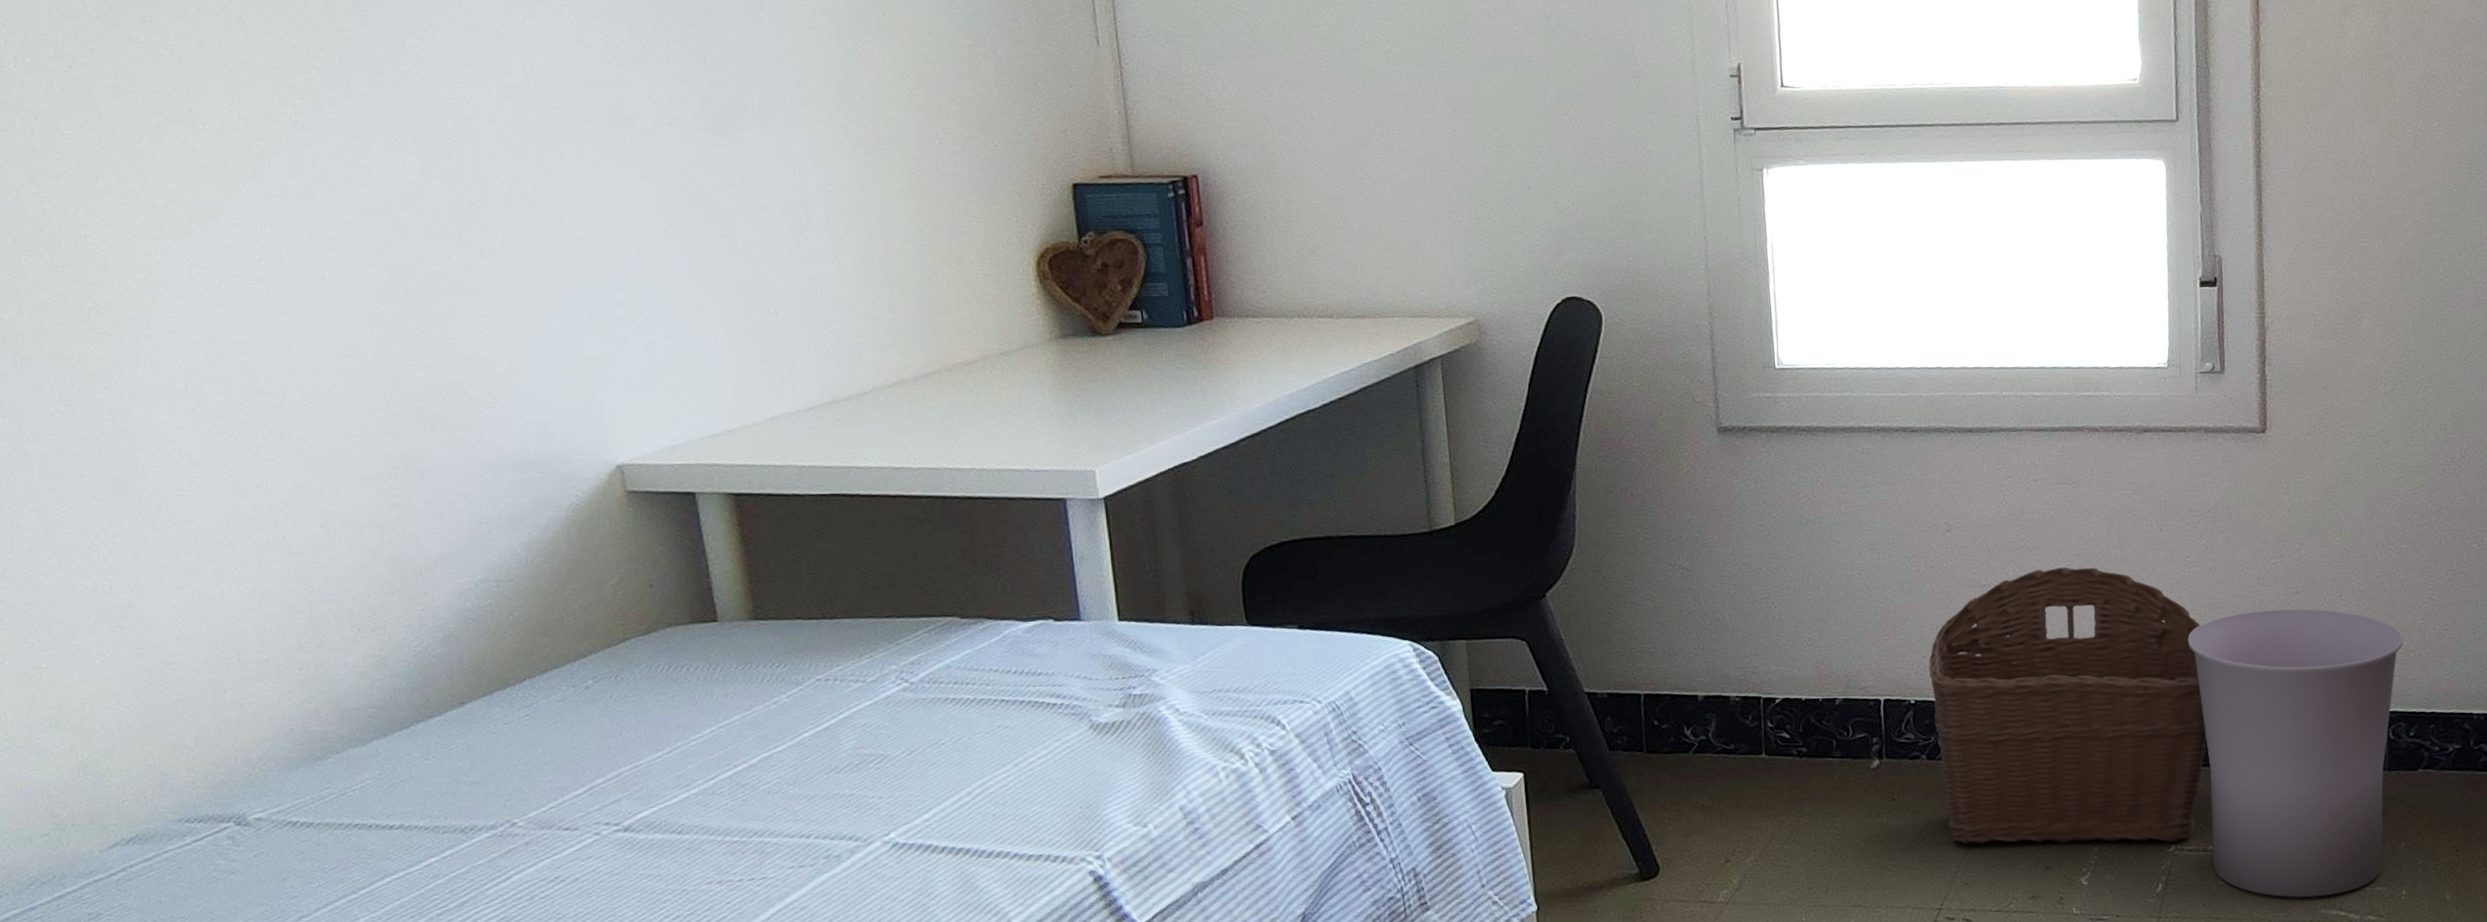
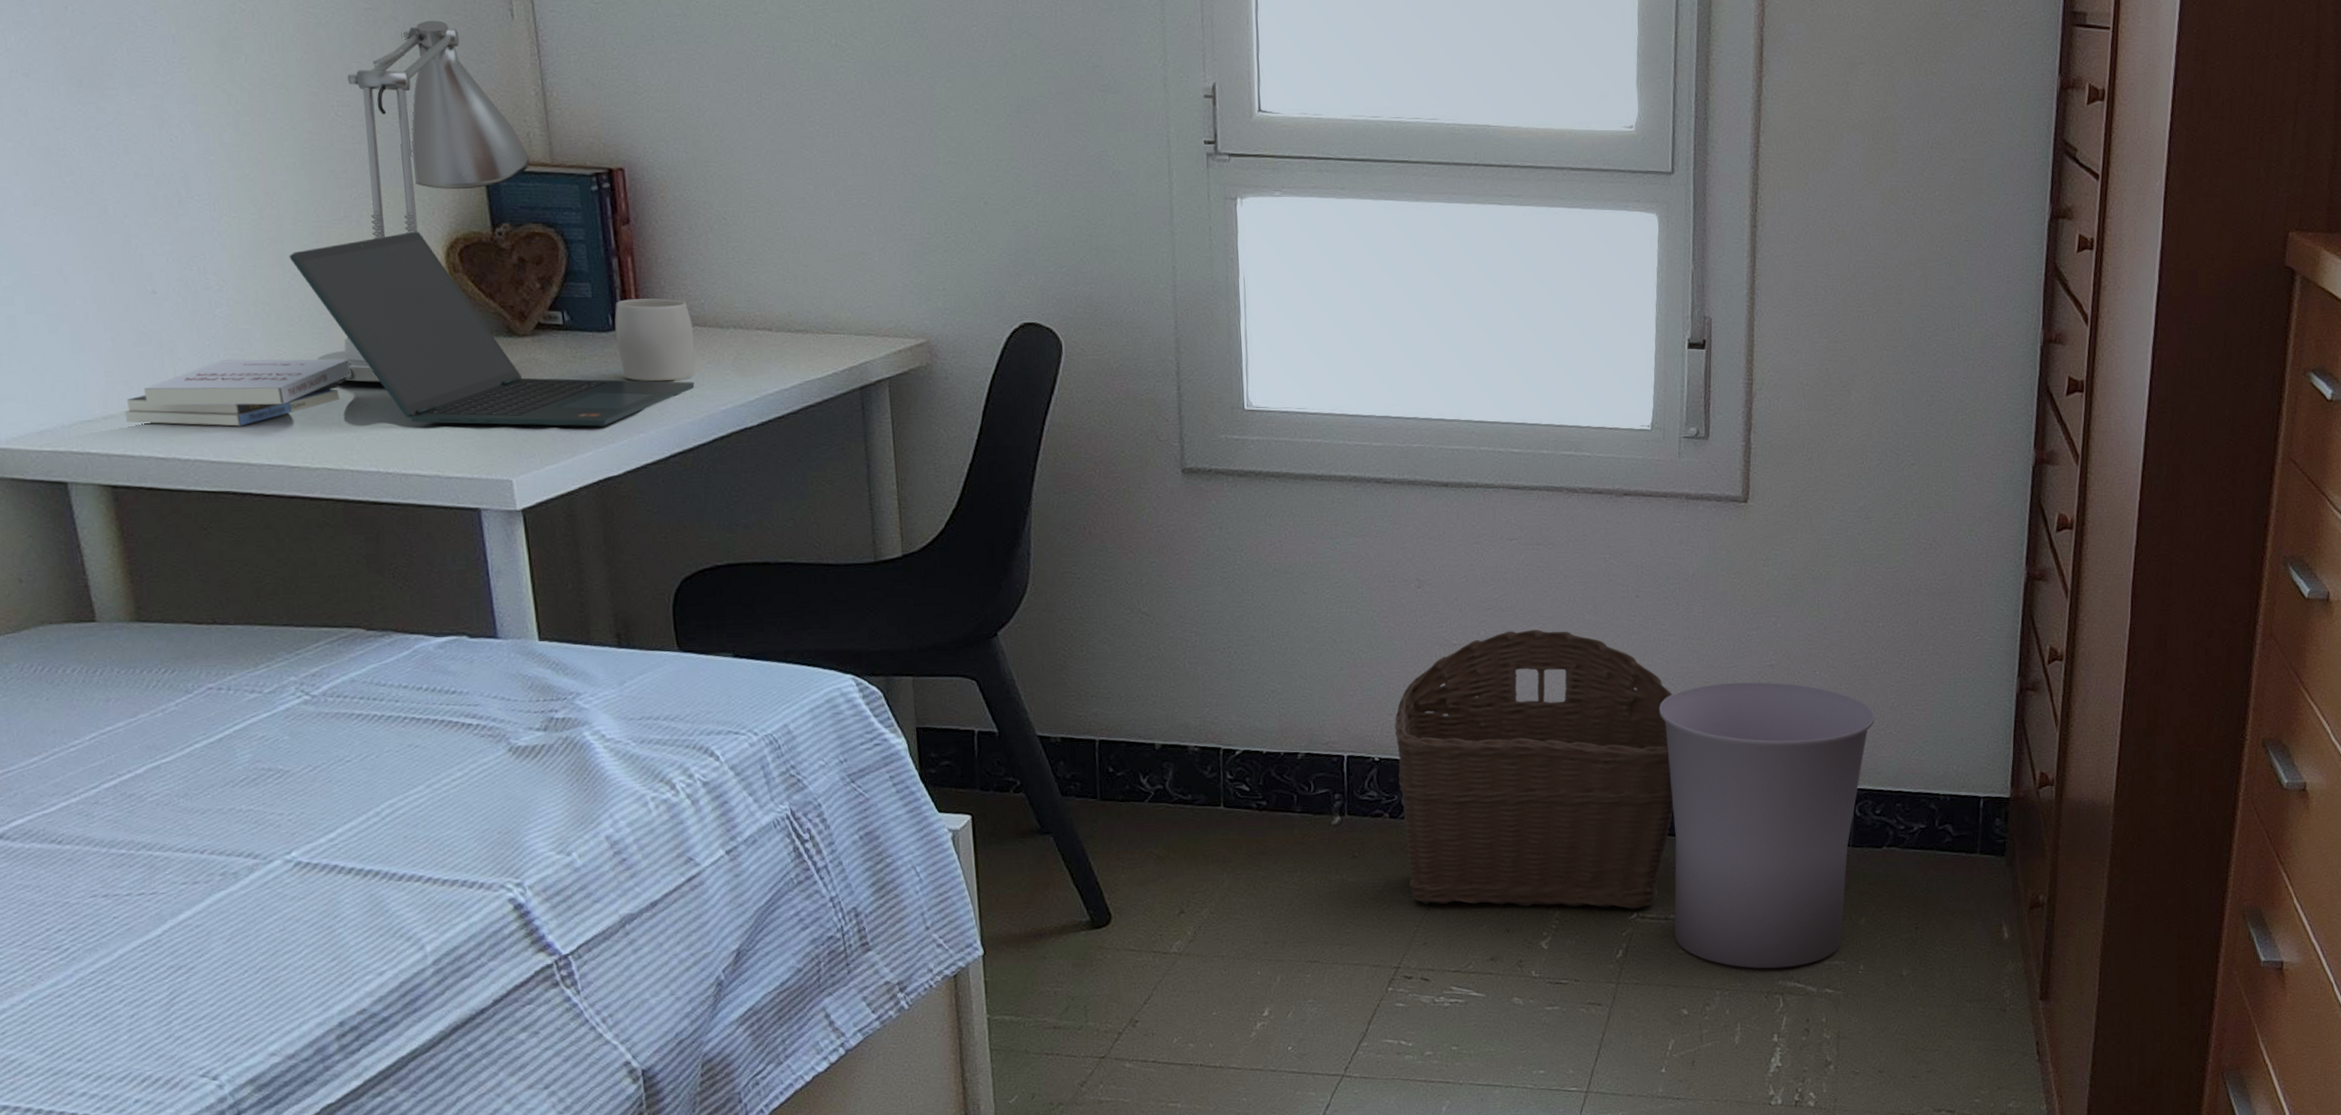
books: none [747,365,951,435] -> present [124,359,351,426]
laptop: none [896,244,1262,421] -> present [289,231,695,427]
desk lamp: none [920,51,1113,388] -> present [317,20,531,384]
mug: none [1188,293,1263,372] -> present [614,298,696,382]

